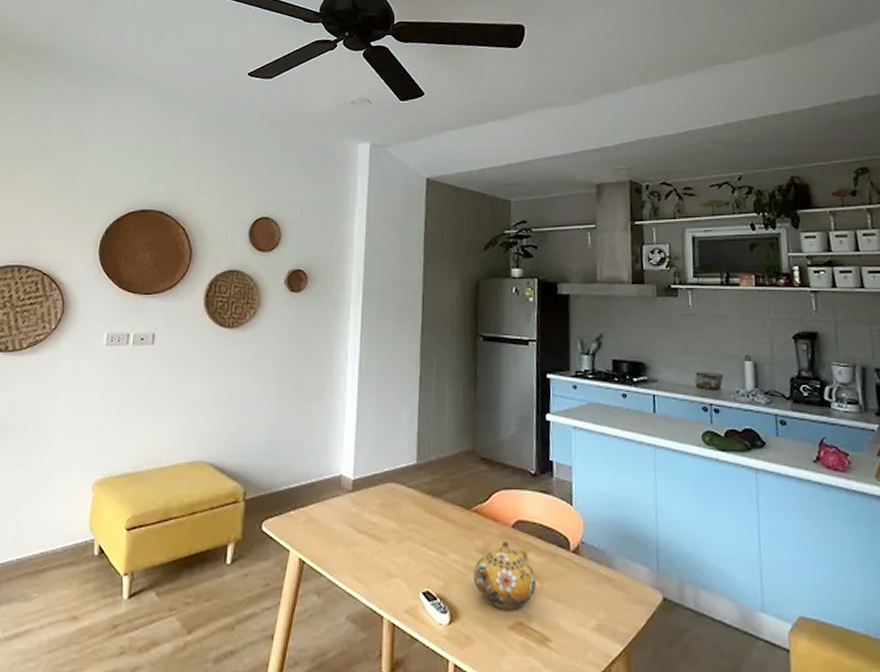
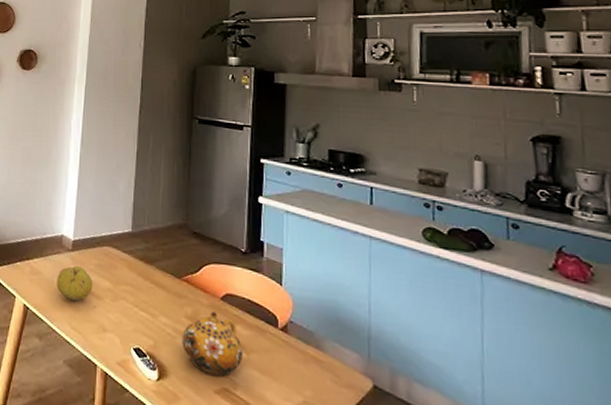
fruit: none [336,507,377,548] -> present [57,265,93,302]

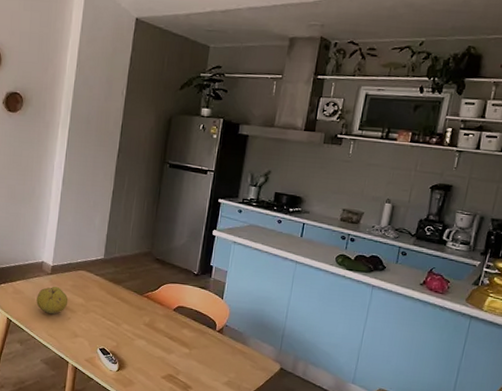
teapot: present [182,311,243,377] -> none [139,320,187,367]

